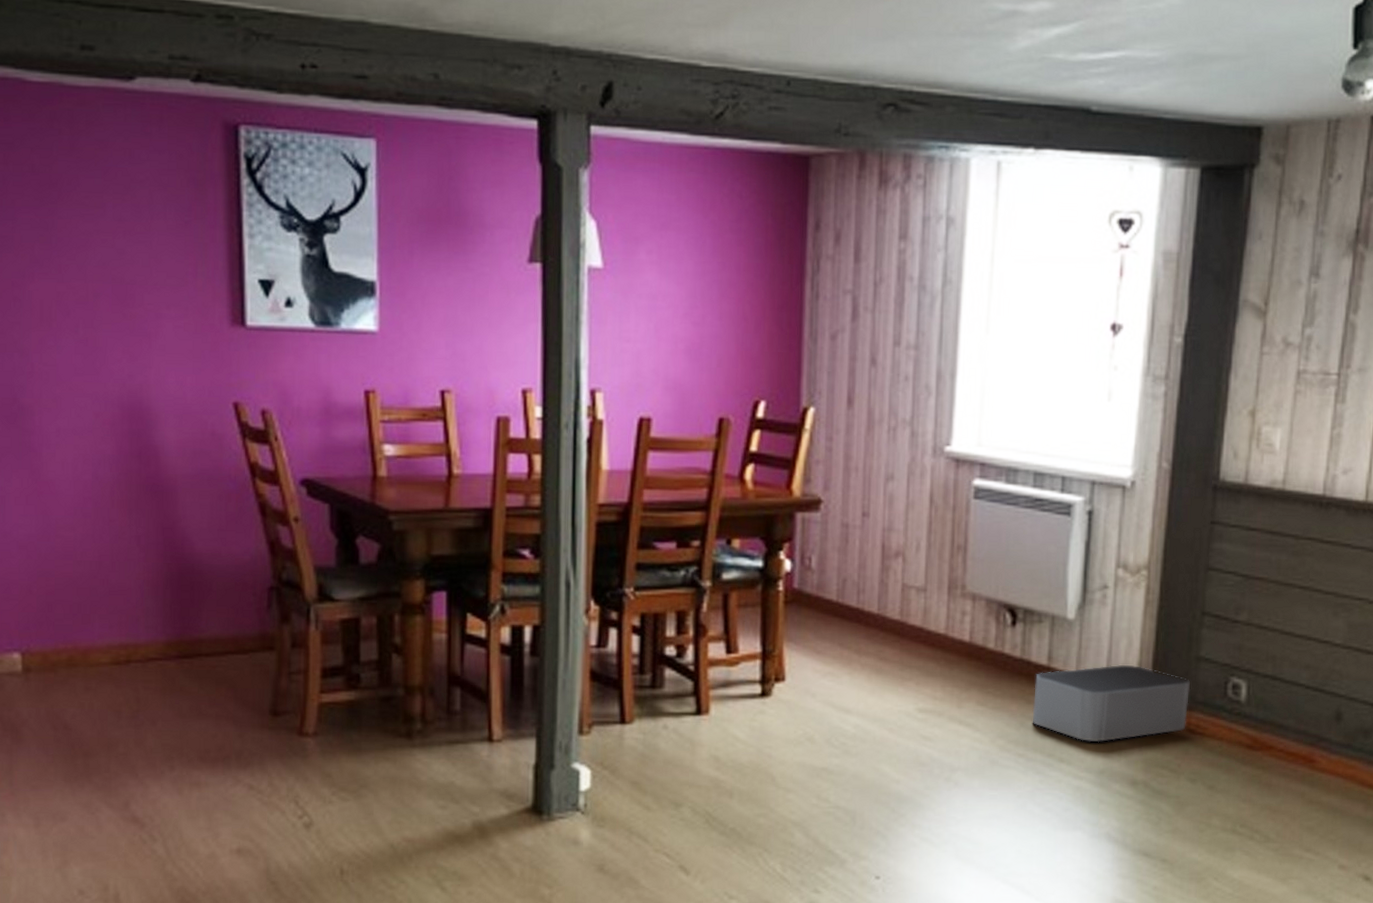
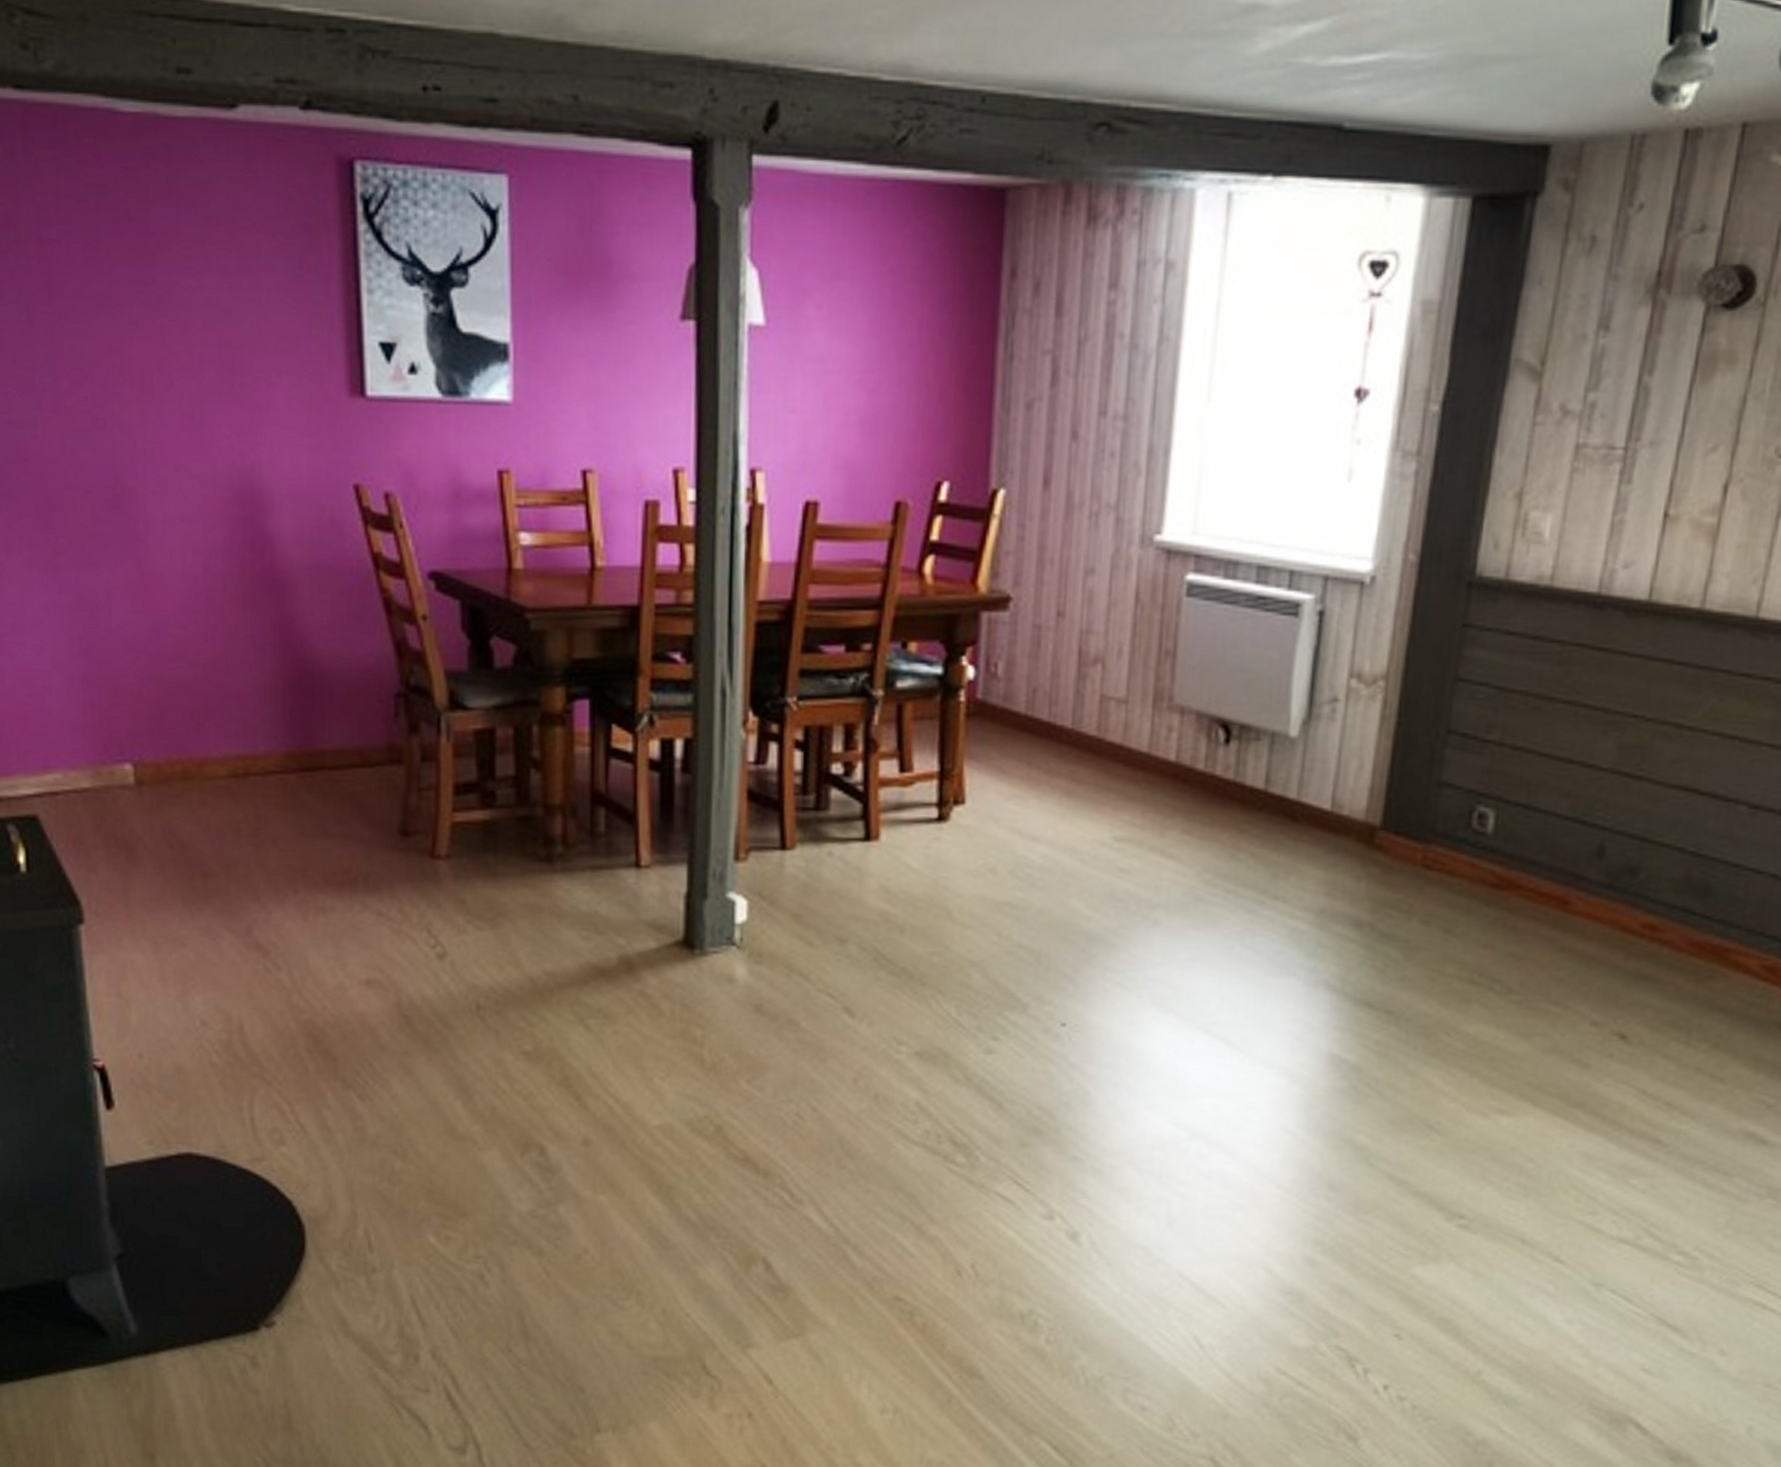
storage bin: present [1032,665,1190,743] -> none [1244,790,1429,878]

